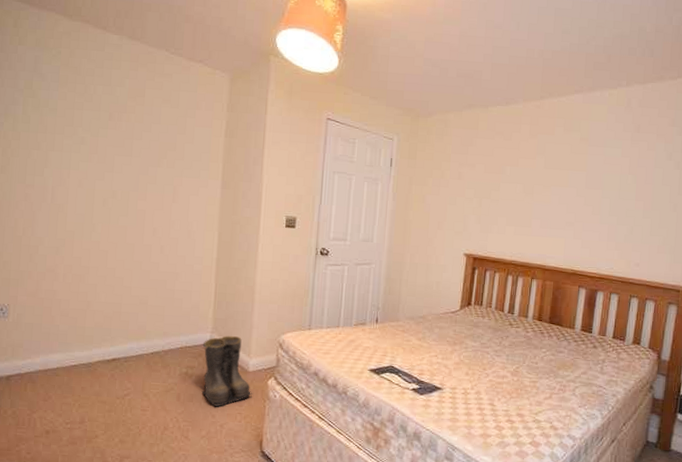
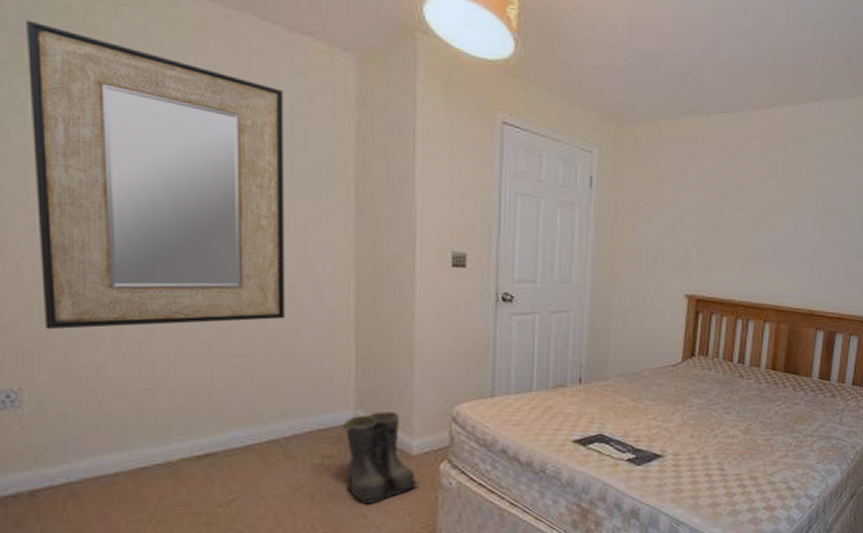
home mirror: none [27,63,182,266] -> present [27,20,285,330]

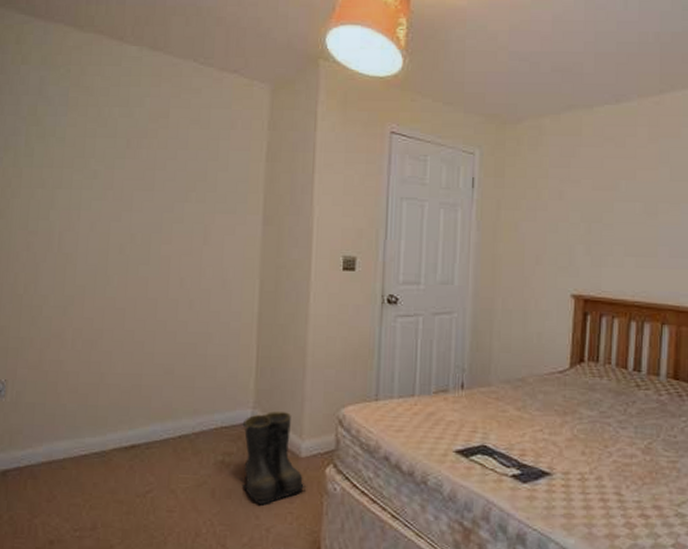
home mirror: present [27,20,285,330] -> none [28,84,213,330]

